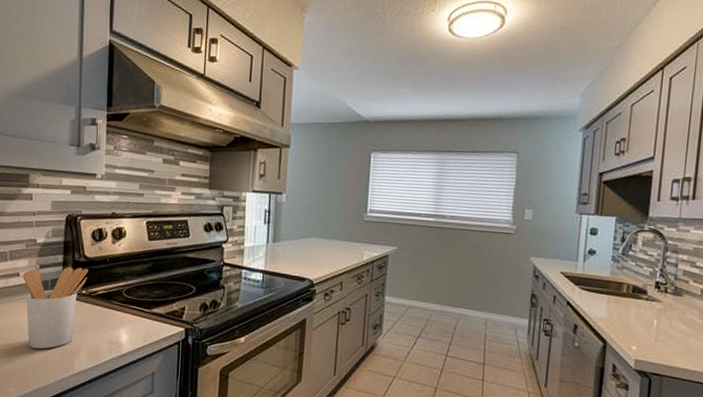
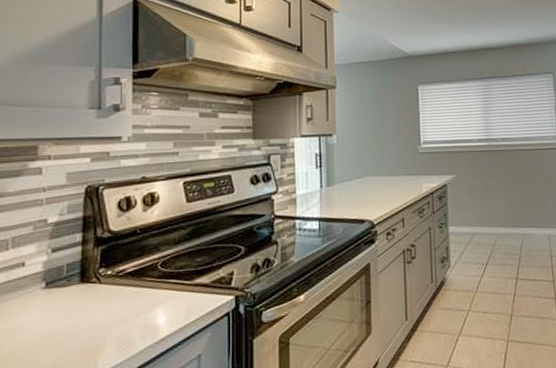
utensil holder: present [23,267,88,349] -> none [30,244,114,352]

